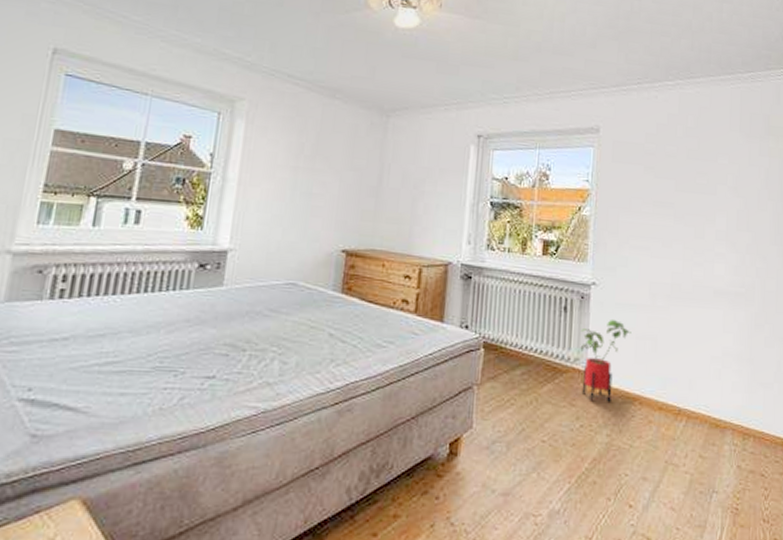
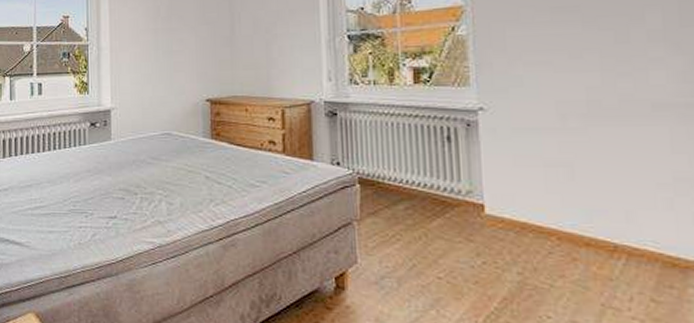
house plant: present [580,319,632,402] -> none [471,146,537,237]

